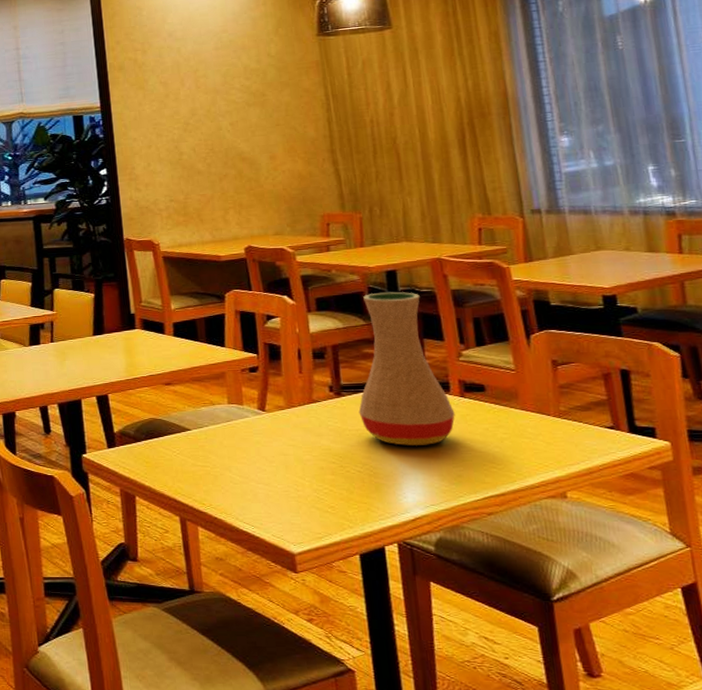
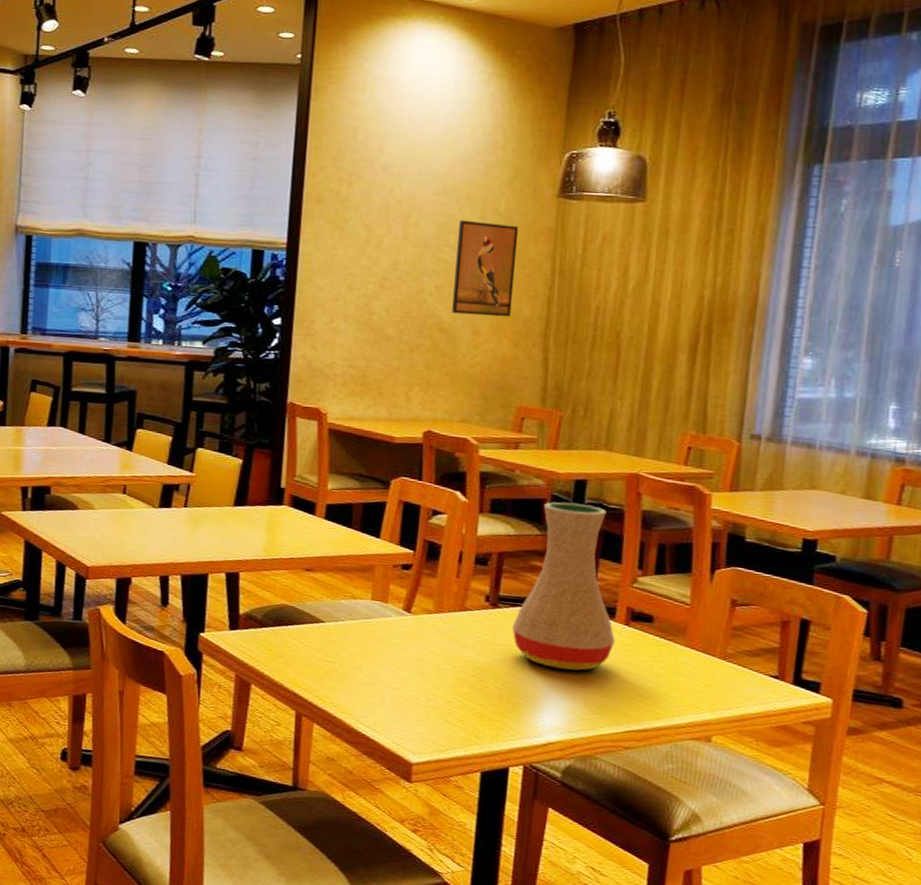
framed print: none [240,64,299,144] -> present [451,220,519,317]

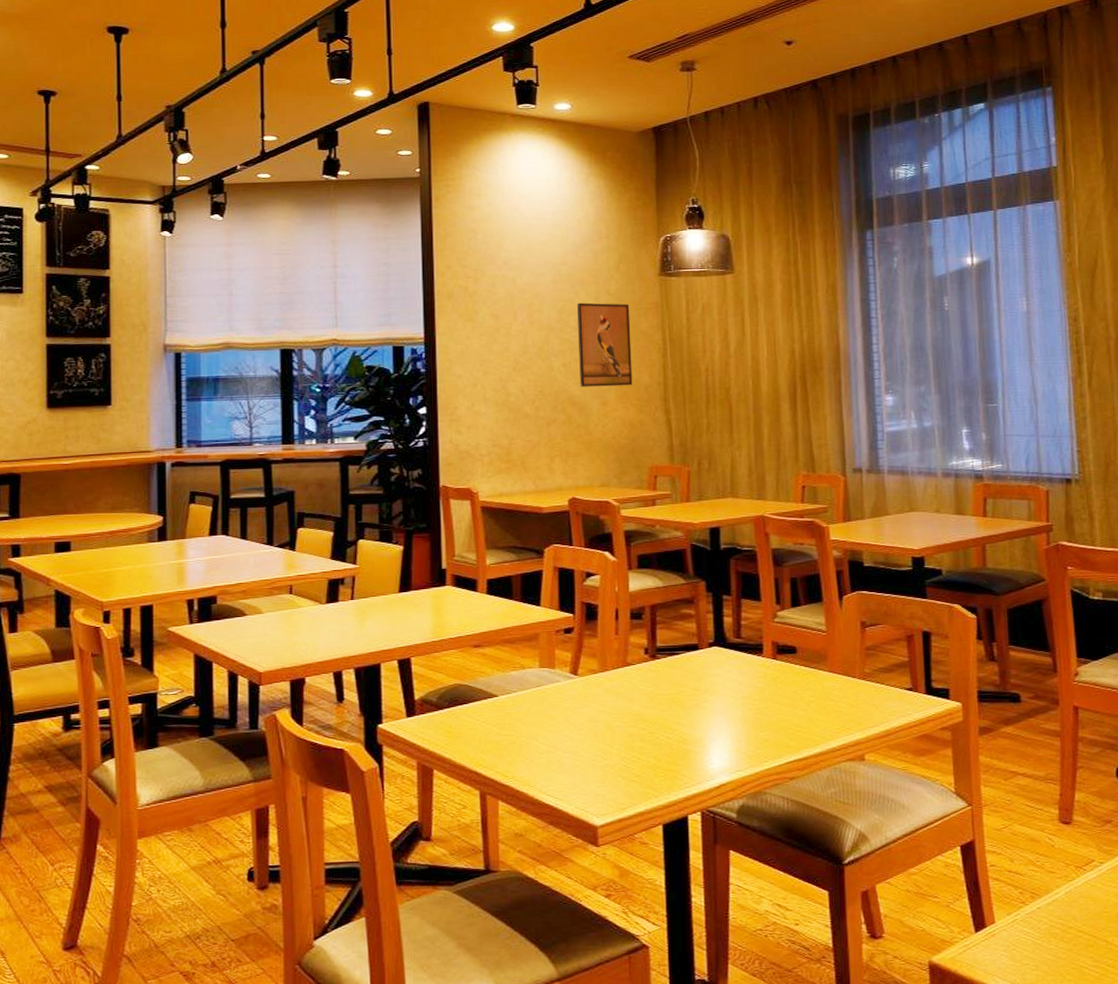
vase: present [512,502,615,671] -> none [672,549,766,710]

